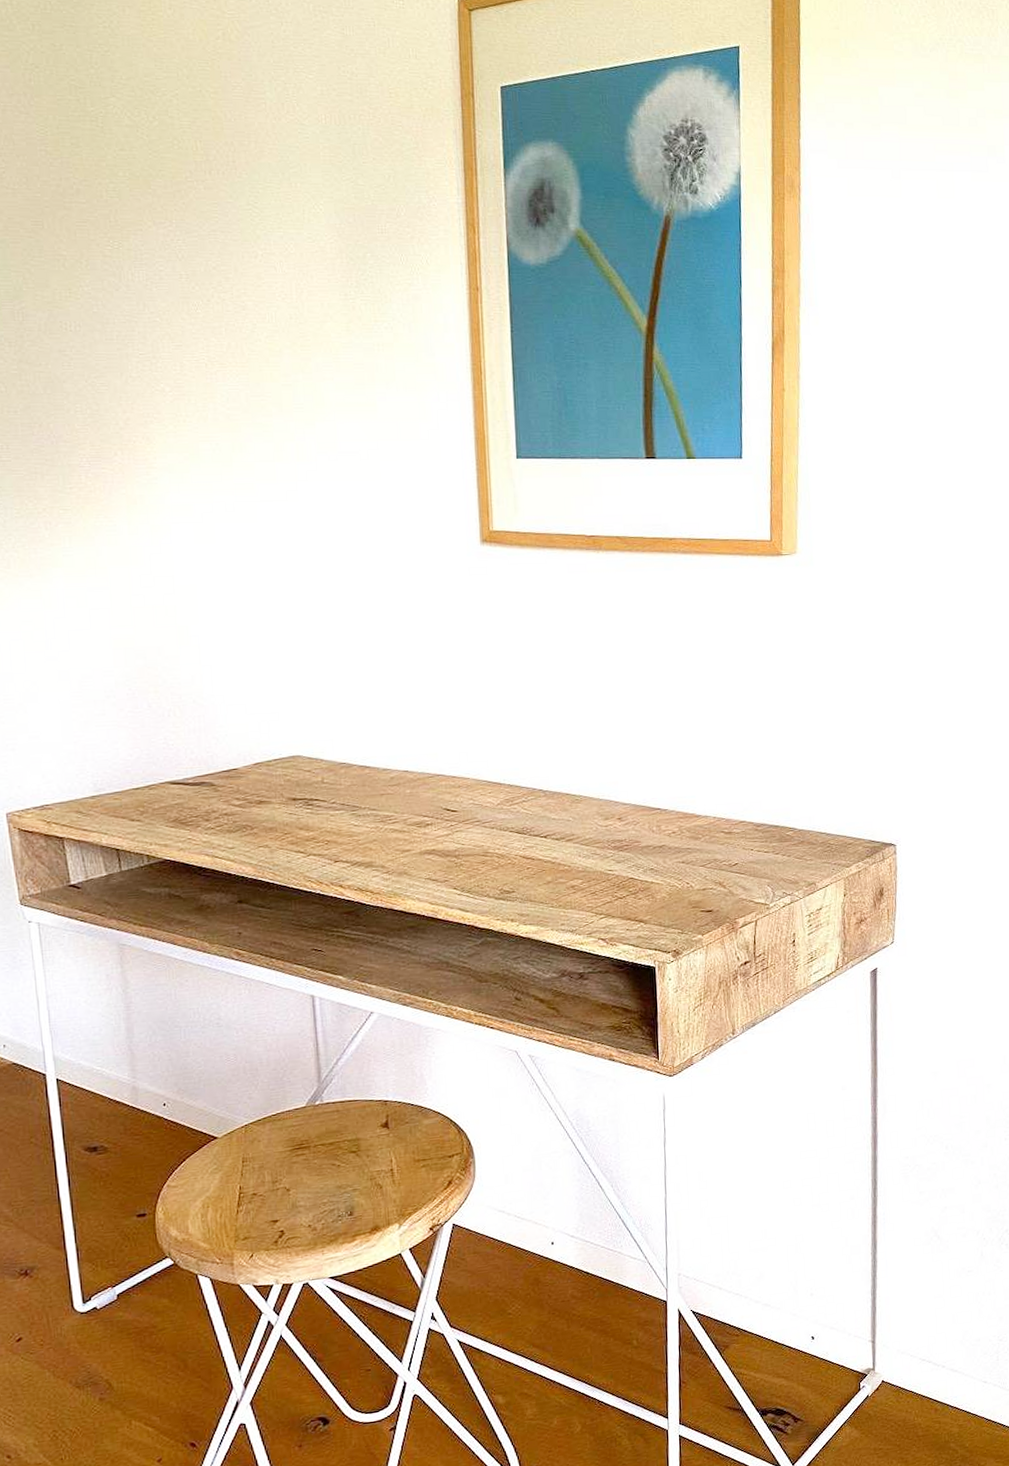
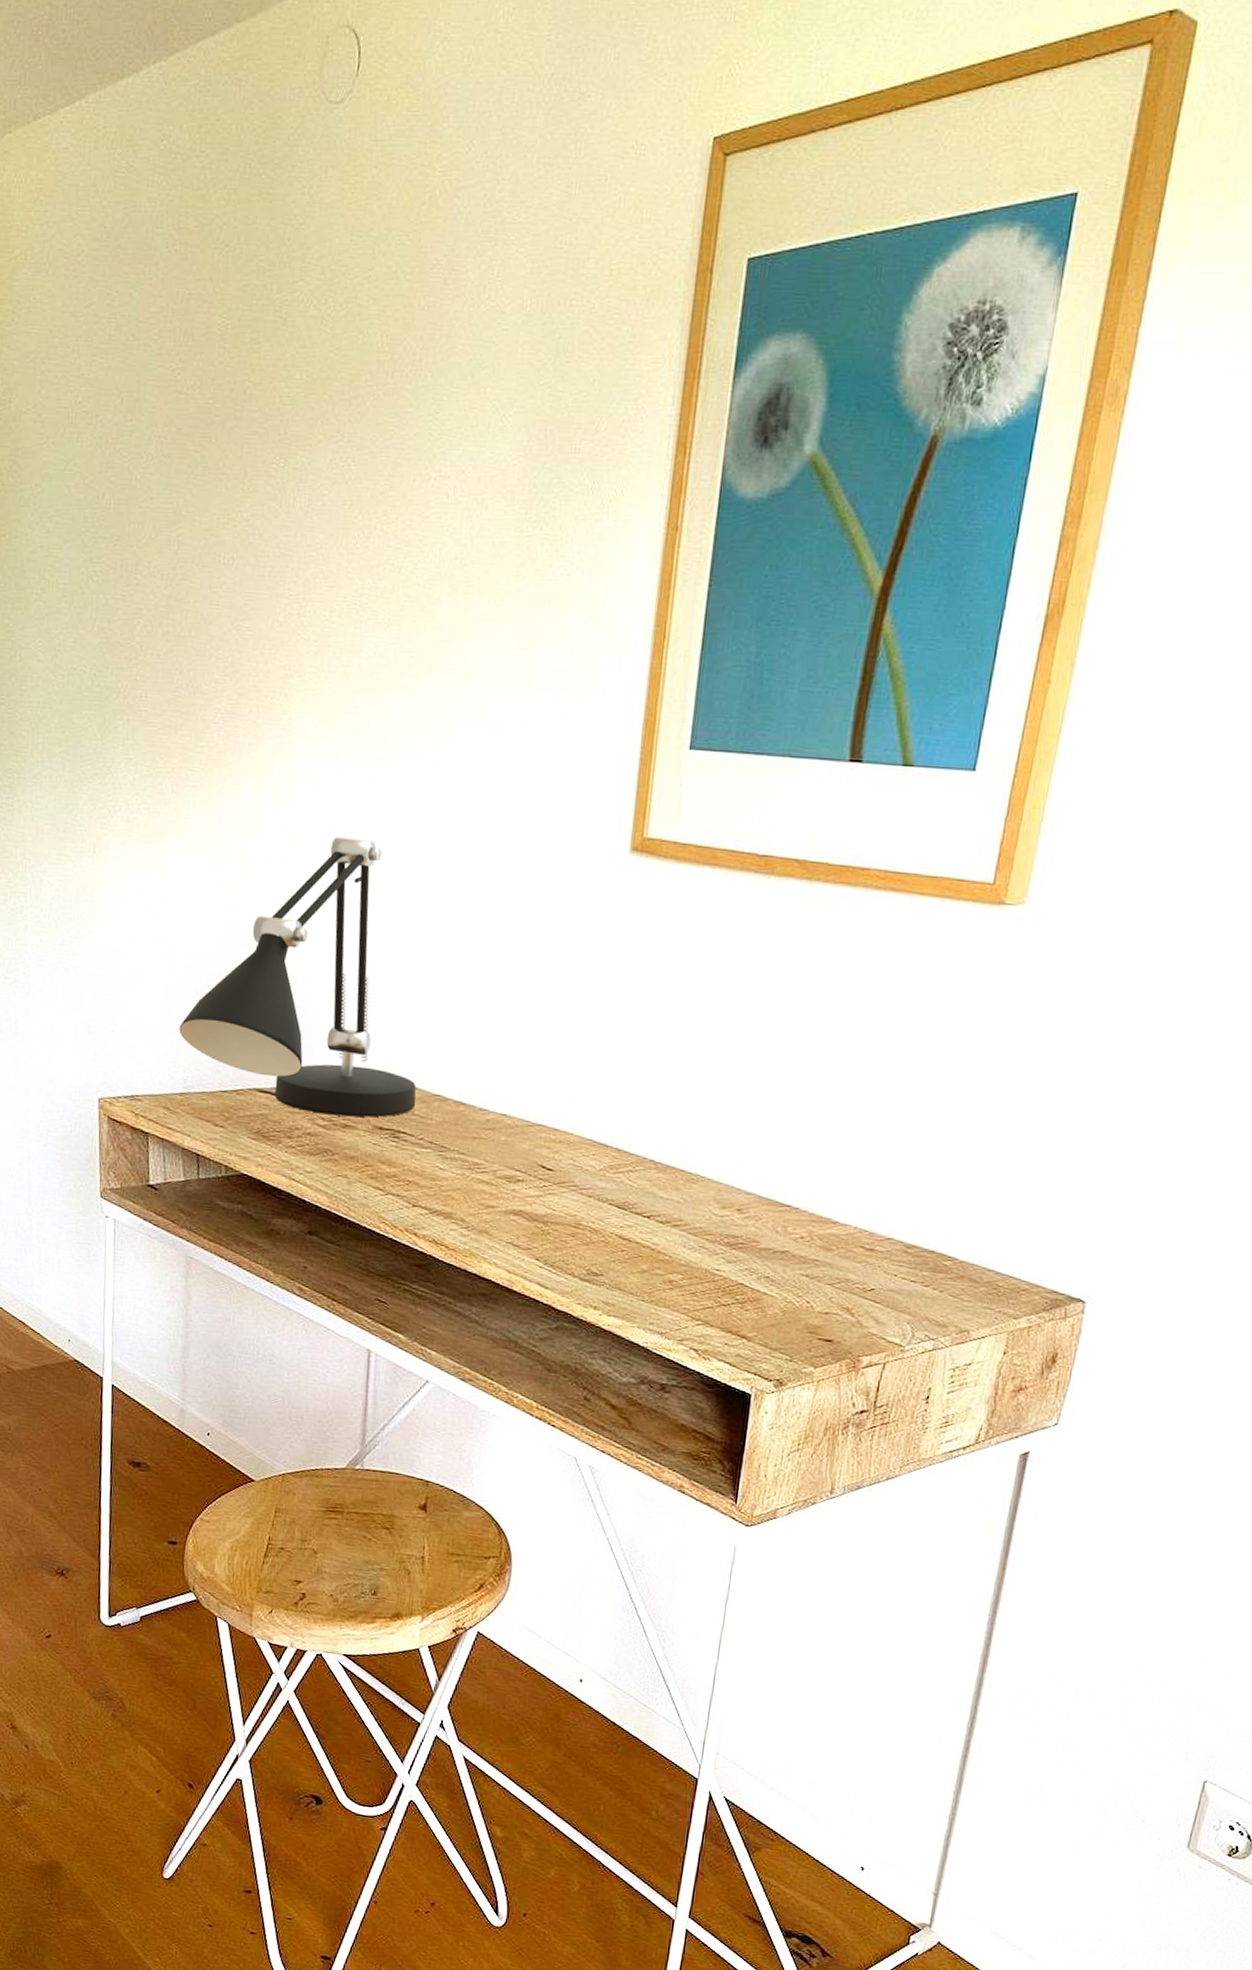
desk lamp: none [82,554,324,795] -> present [179,837,416,1117]

